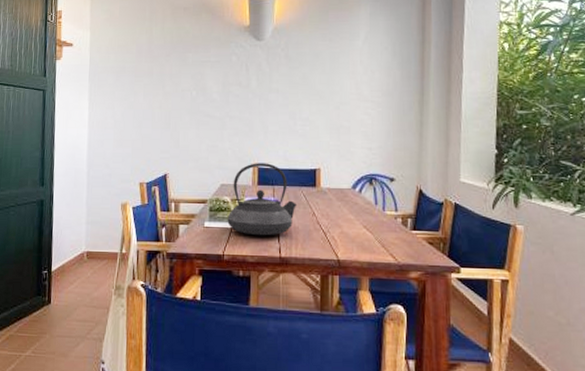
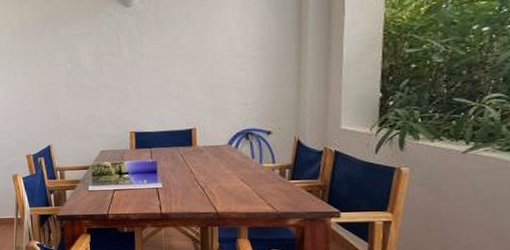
teapot: present [227,163,298,236] -> none [109,127,175,196]

